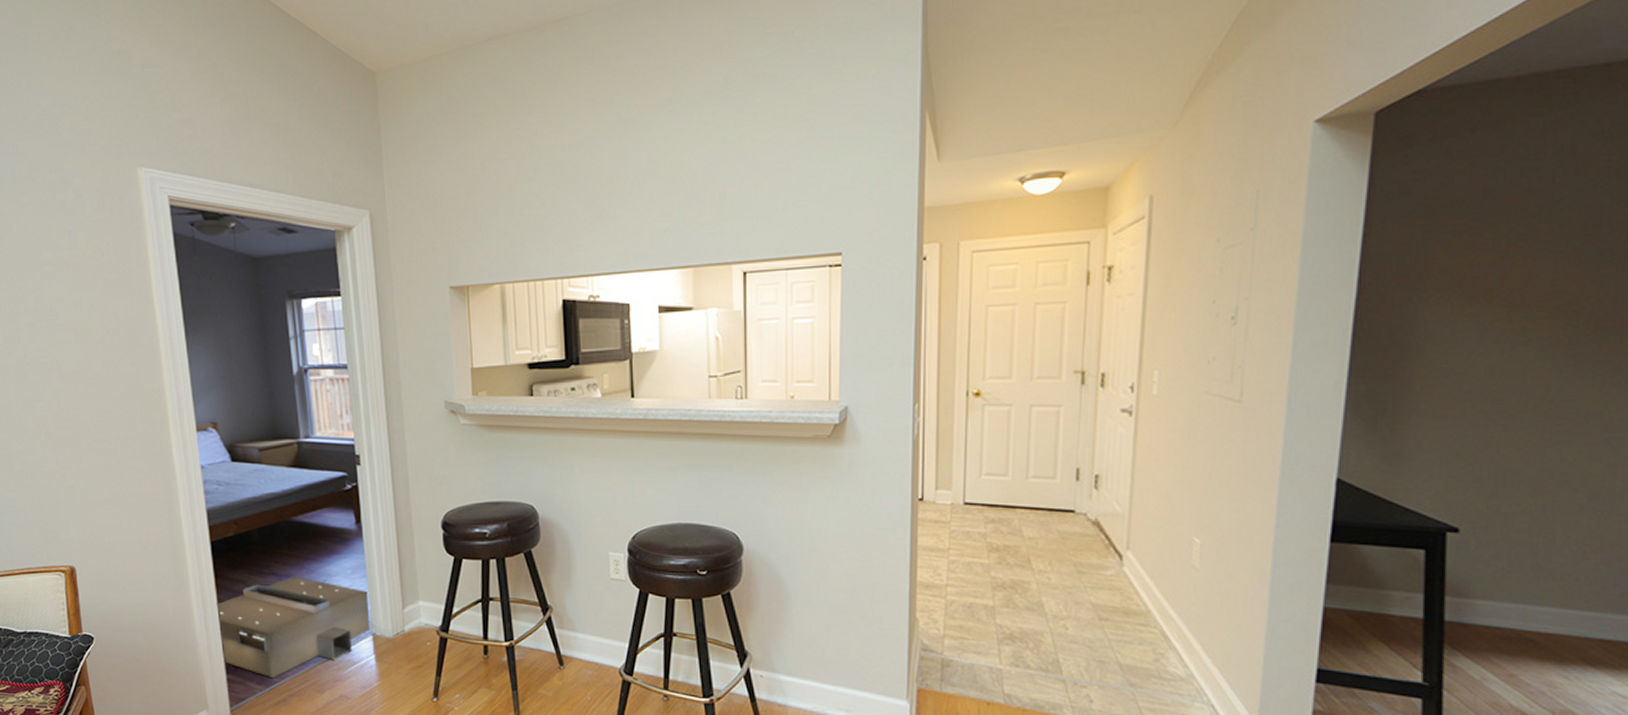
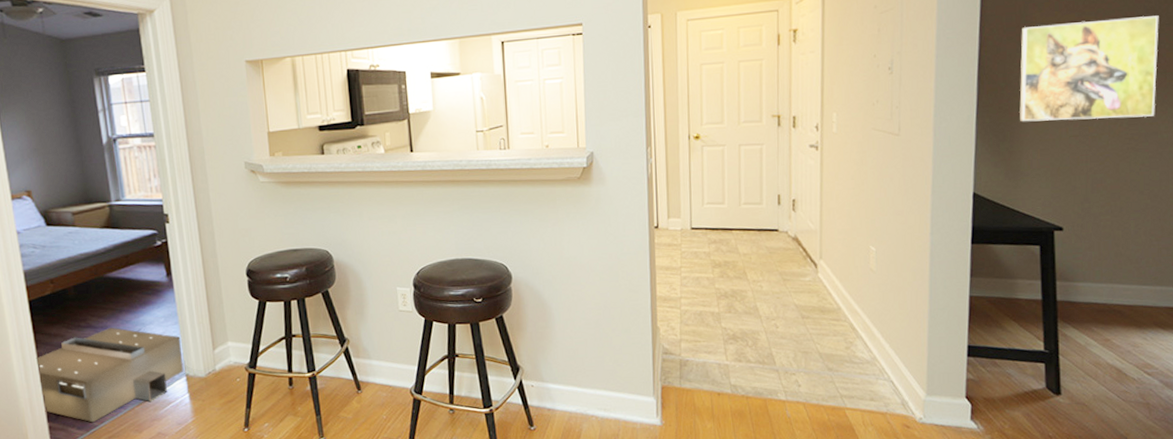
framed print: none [1408,259,1617,392] -> present [1019,15,1159,122]

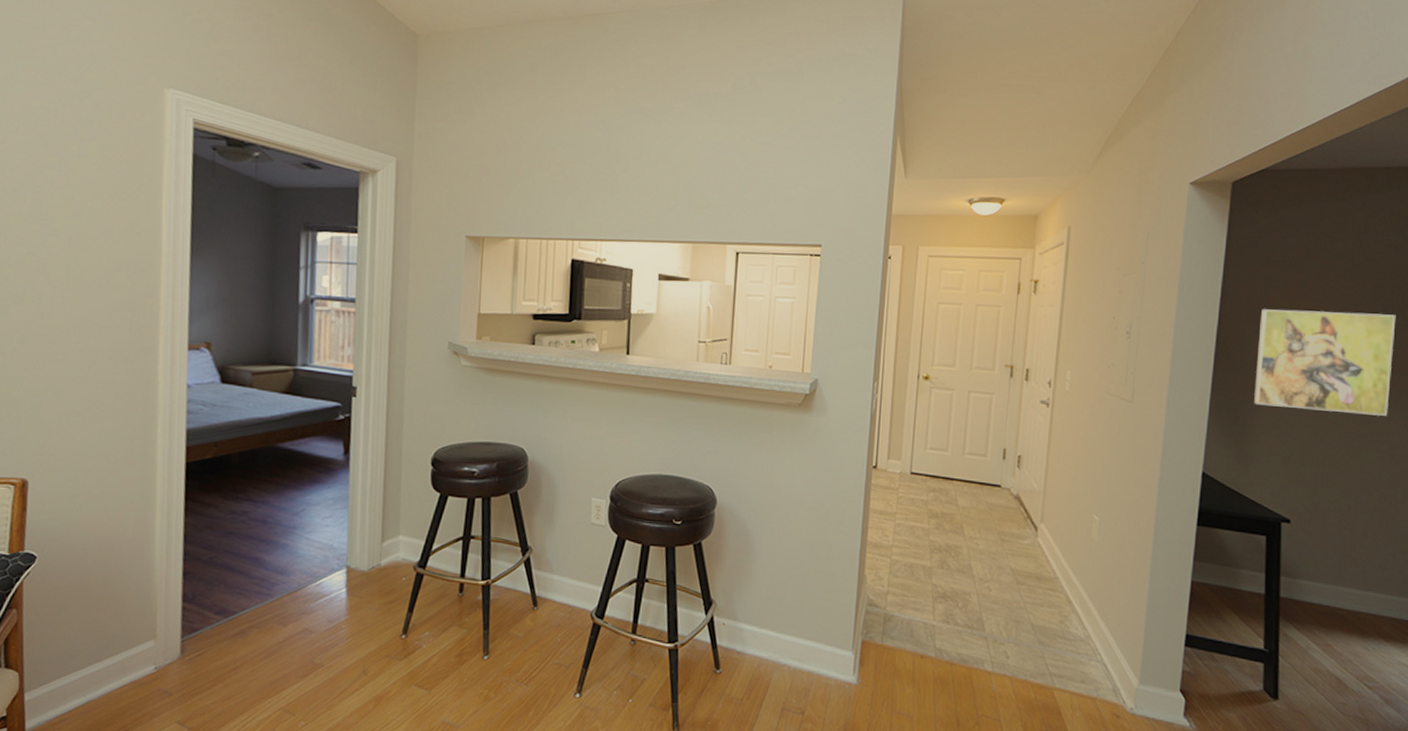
ceiling vent: present [35,327,184,423] -> none [181,503,347,609]

